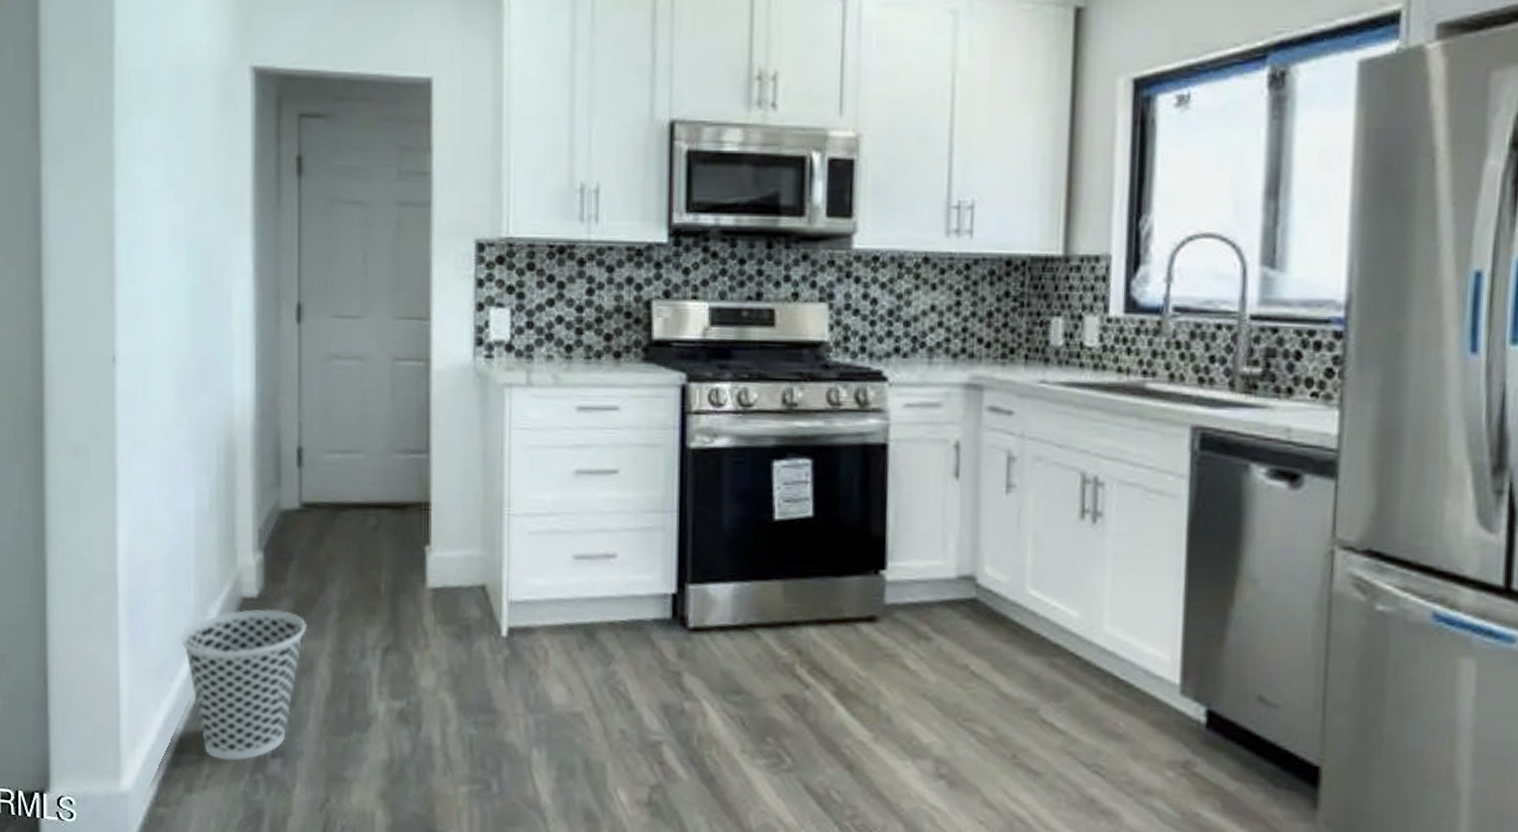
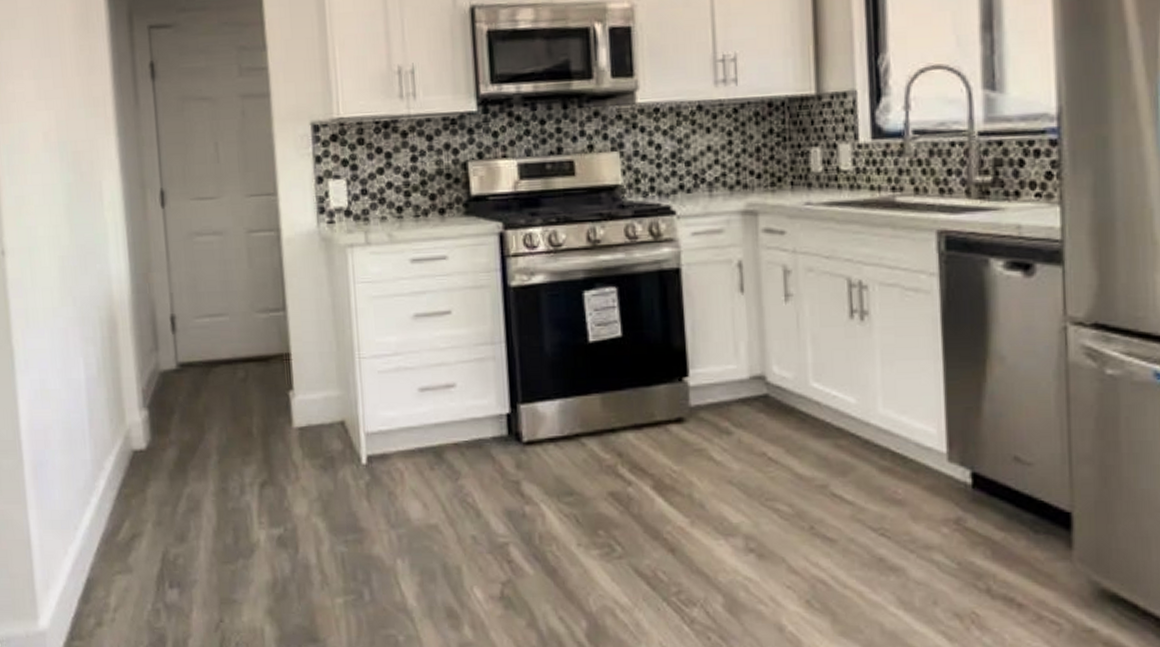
wastebasket: present [182,609,308,761] -> none [82,459,192,594]

